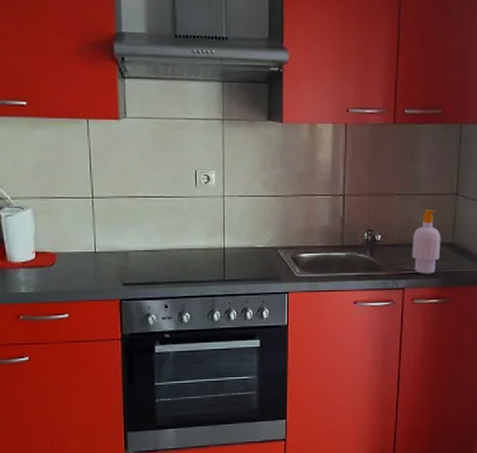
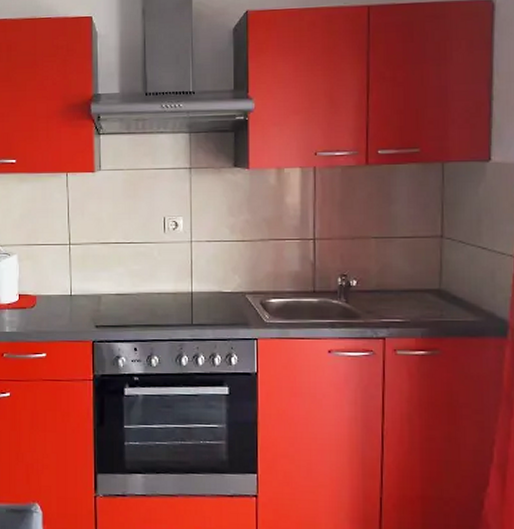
soap bottle: present [412,210,441,274] -> none [392,254,426,323]

